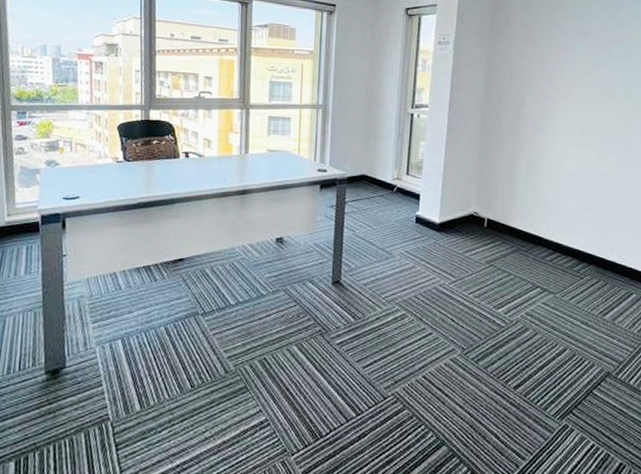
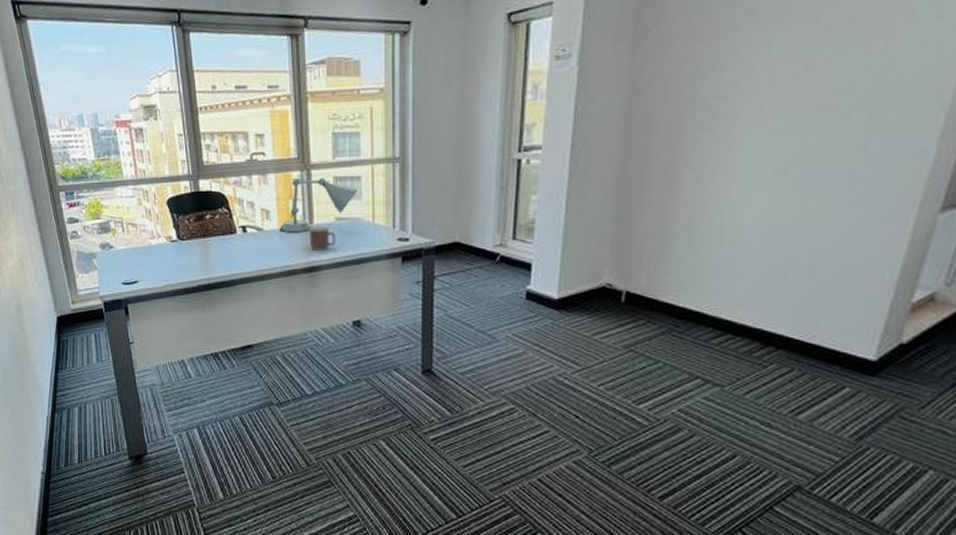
desk lamp: none [219,115,288,161] -> present [280,177,358,233]
mug: none [243,156,267,176] -> present [308,226,336,250]

